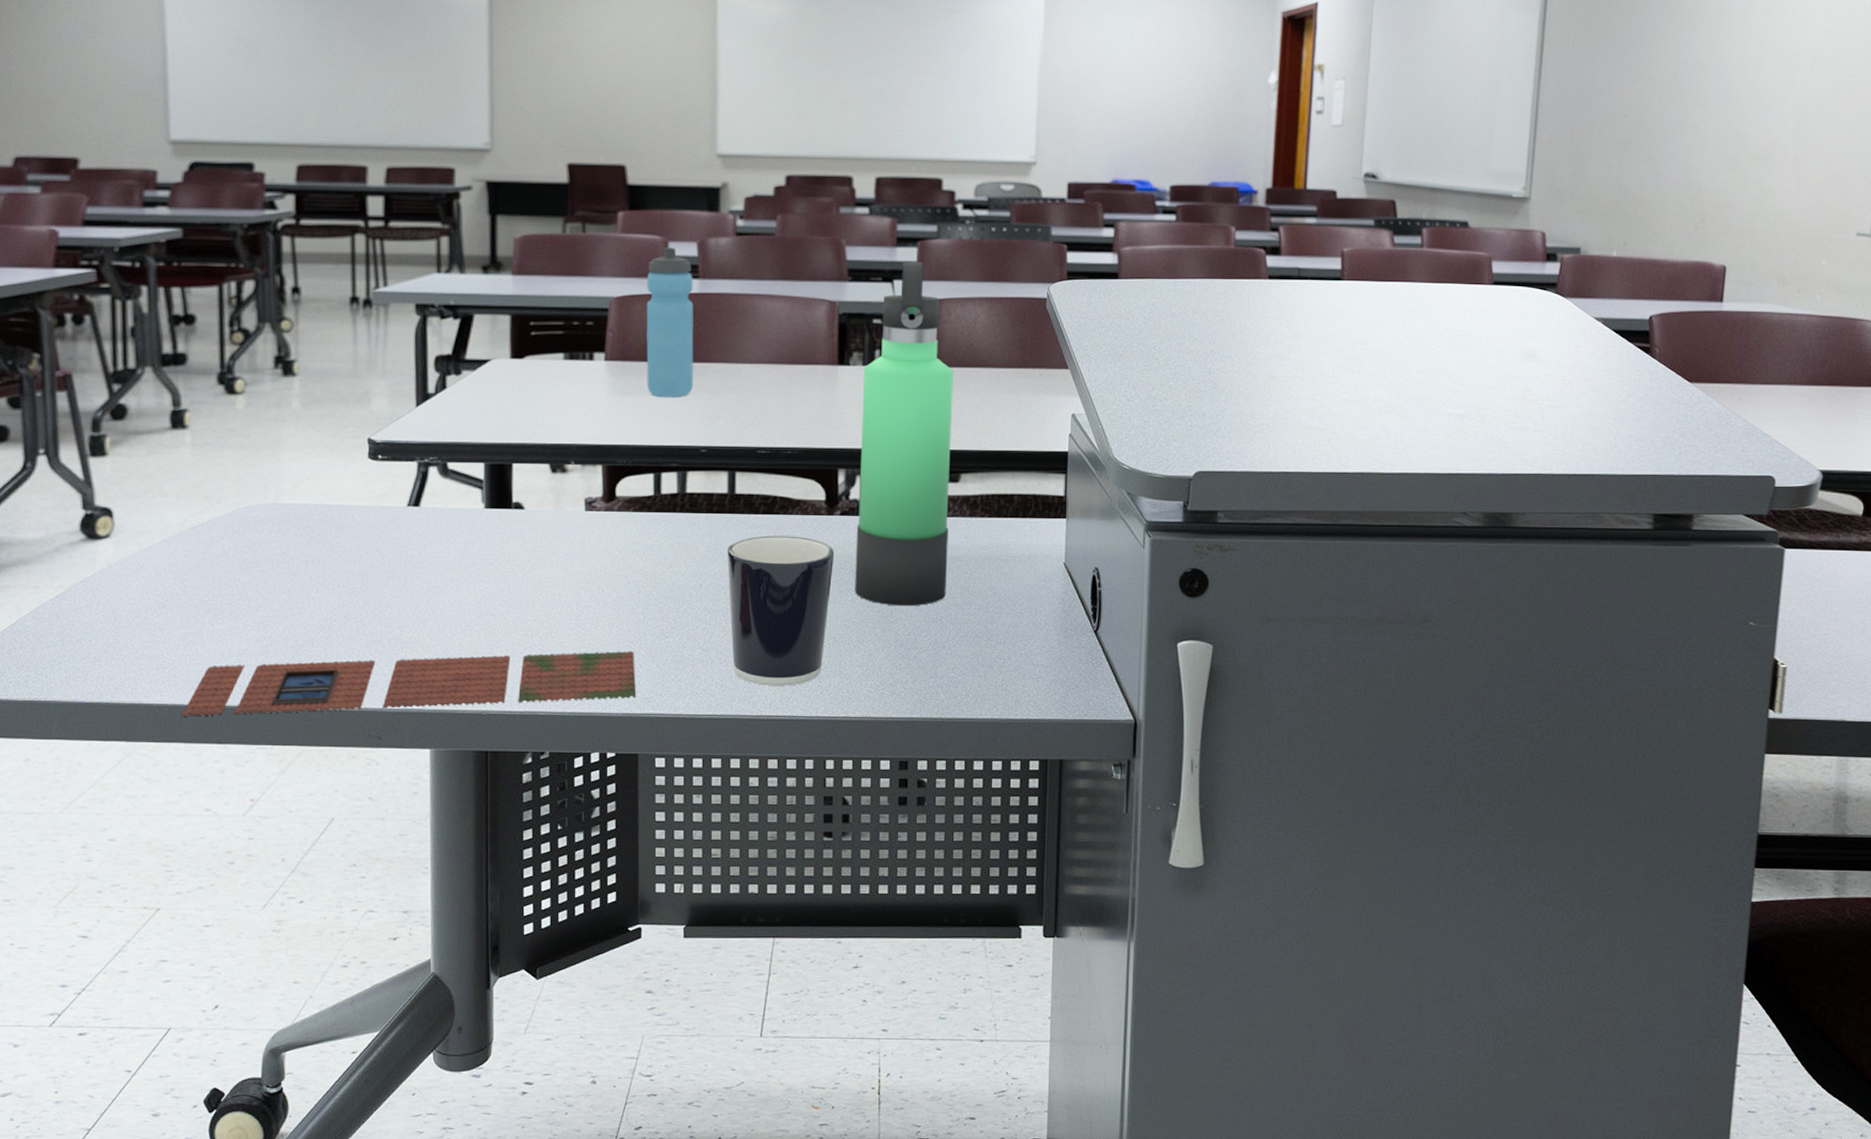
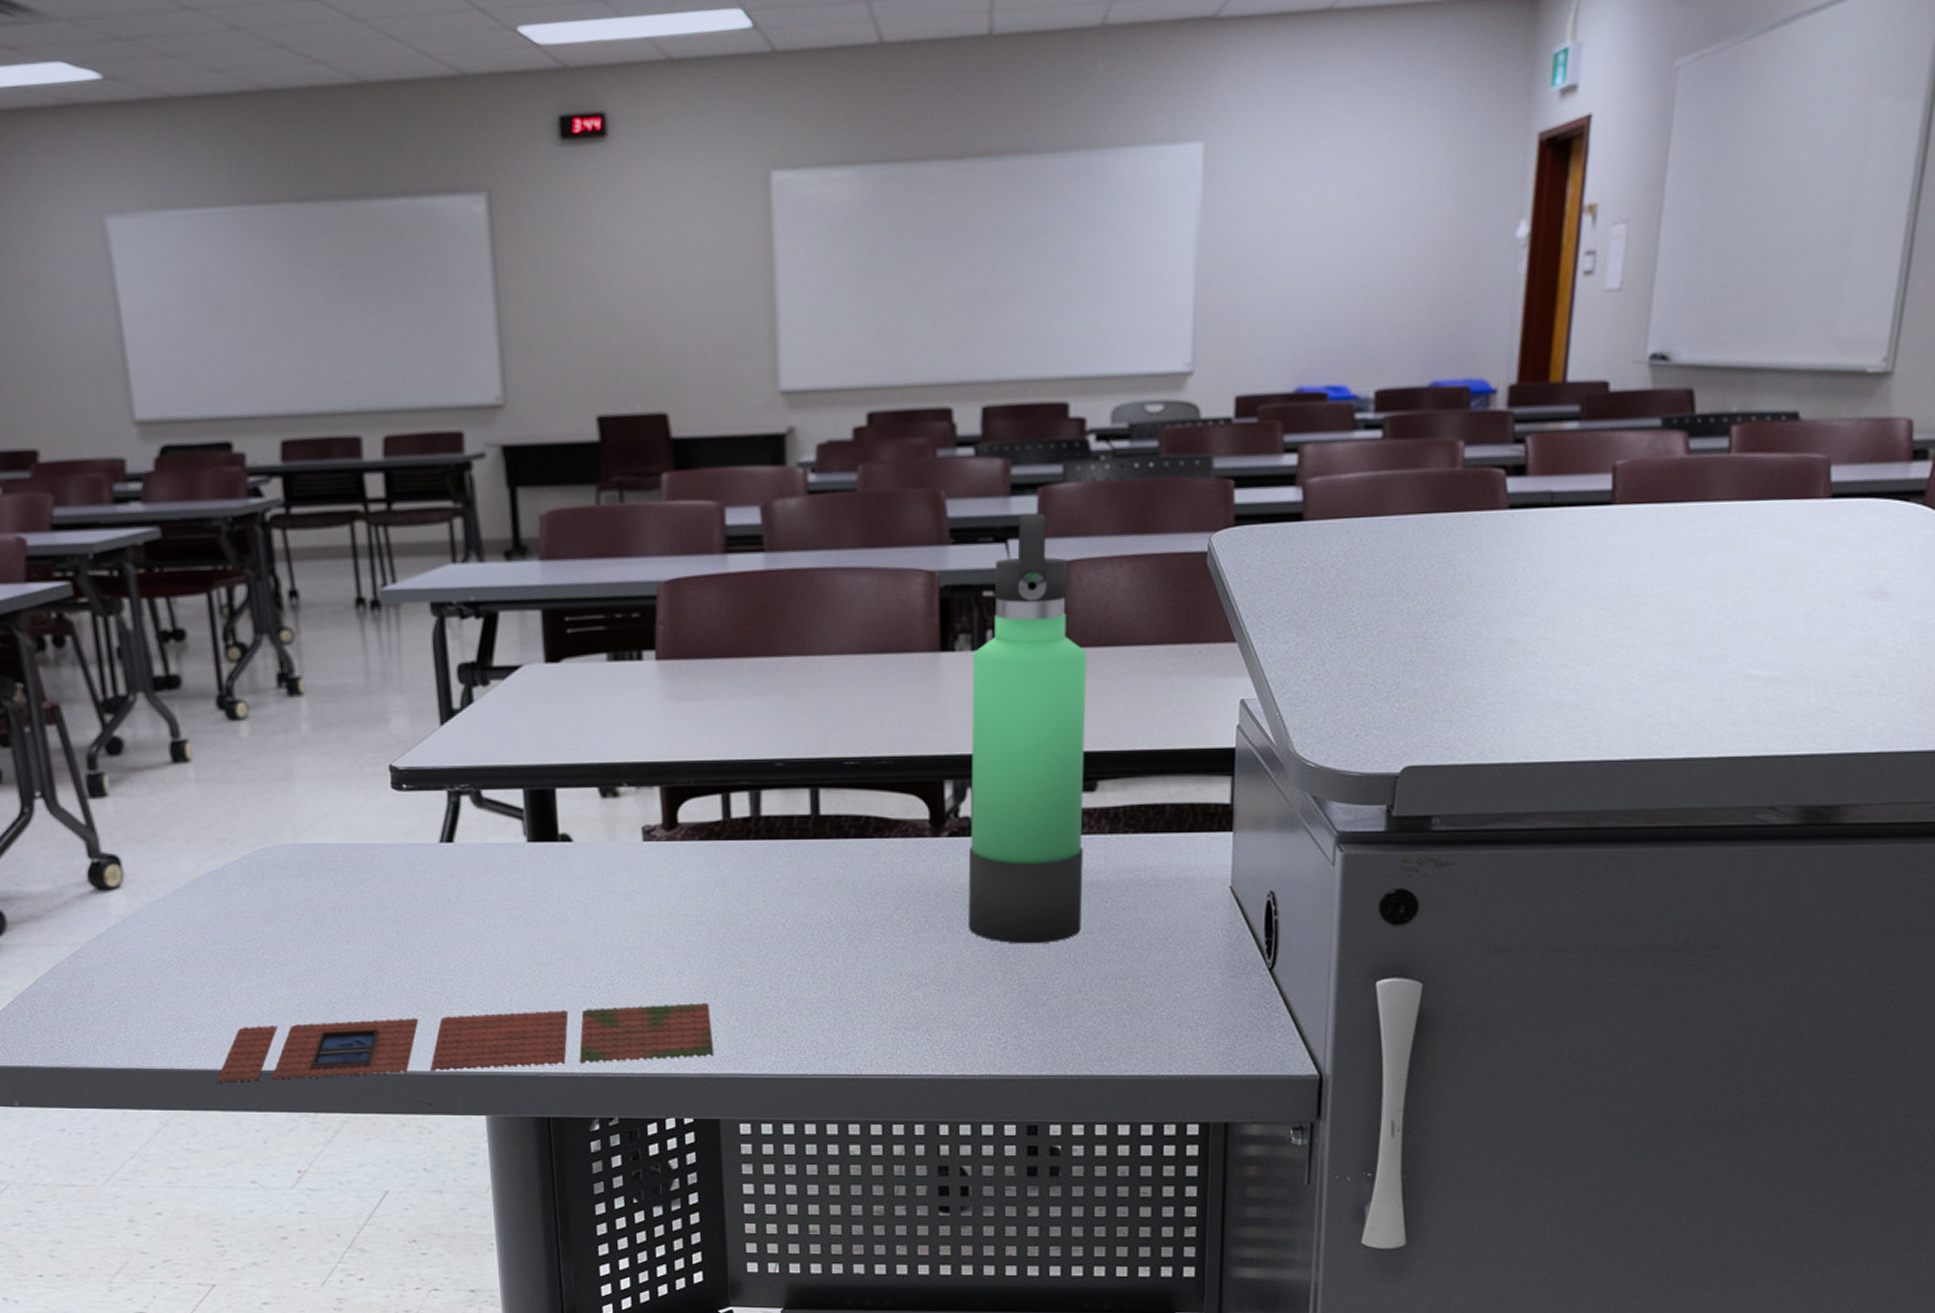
water bottle: present [646,247,694,397] -> none [701,514,763,701]
mug: present [727,535,835,686] -> none [813,863,943,1040]

